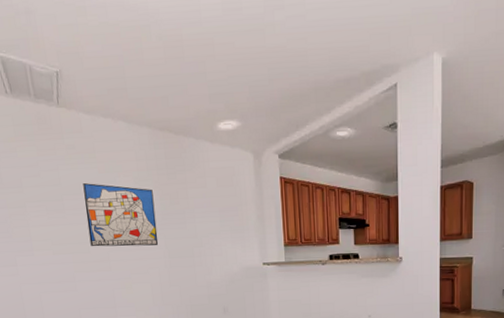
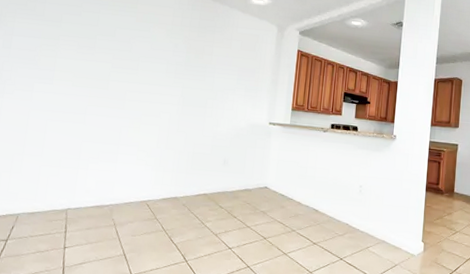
wall art: present [83,183,158,247] -> none [110,28,182,92]

